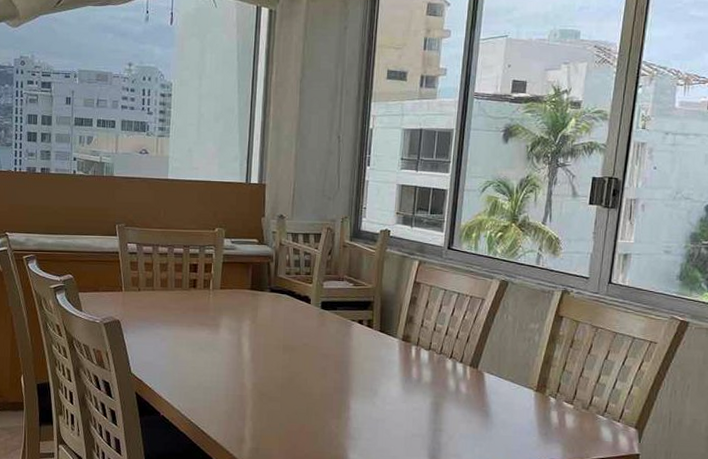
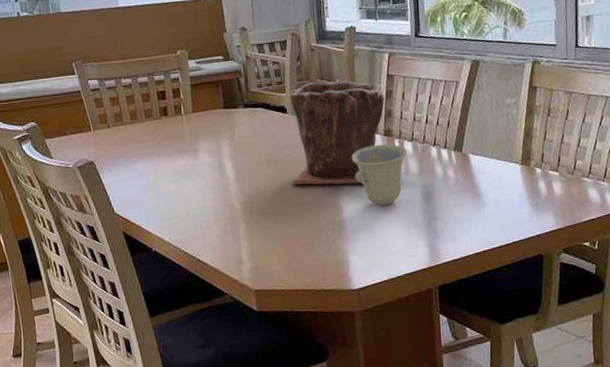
plant pot: none [303,278,409,383] -> present [289,79,385,185]
cup: none [367,348,423,410] -> present [352,144,408,206]

